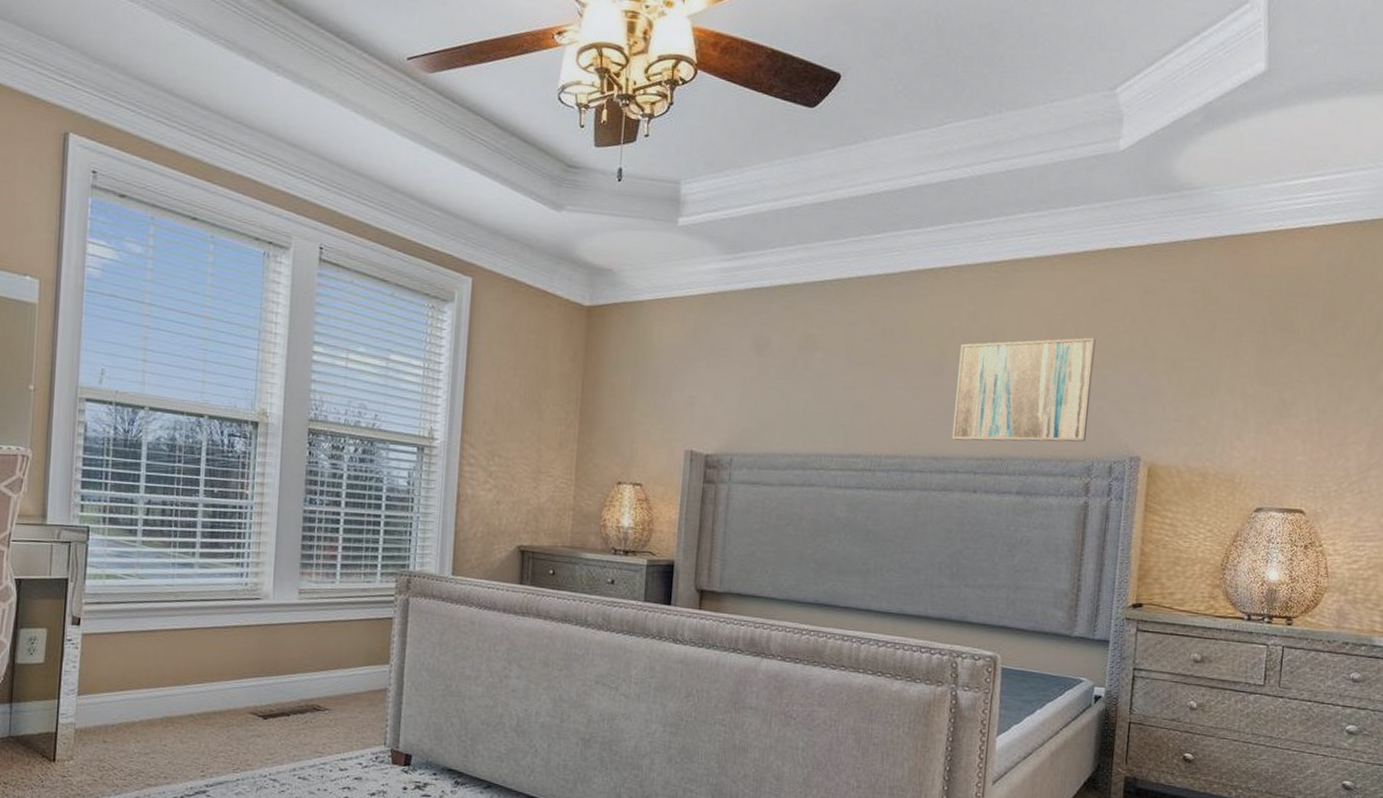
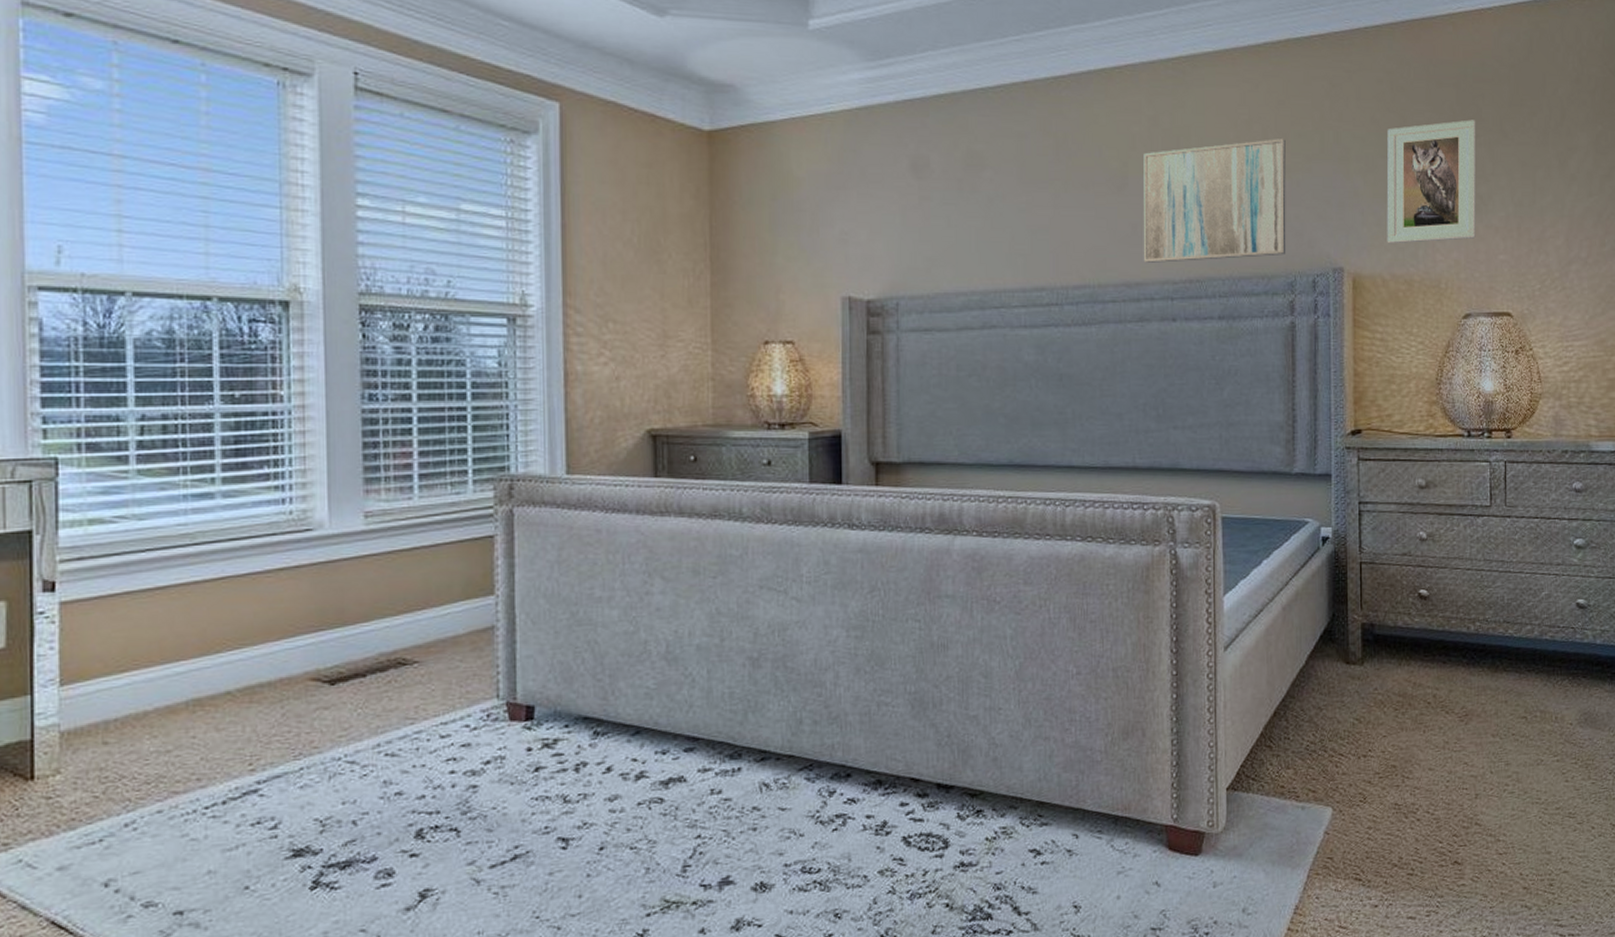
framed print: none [1185,329,1287,440] -> present [1386,119,1476,244]

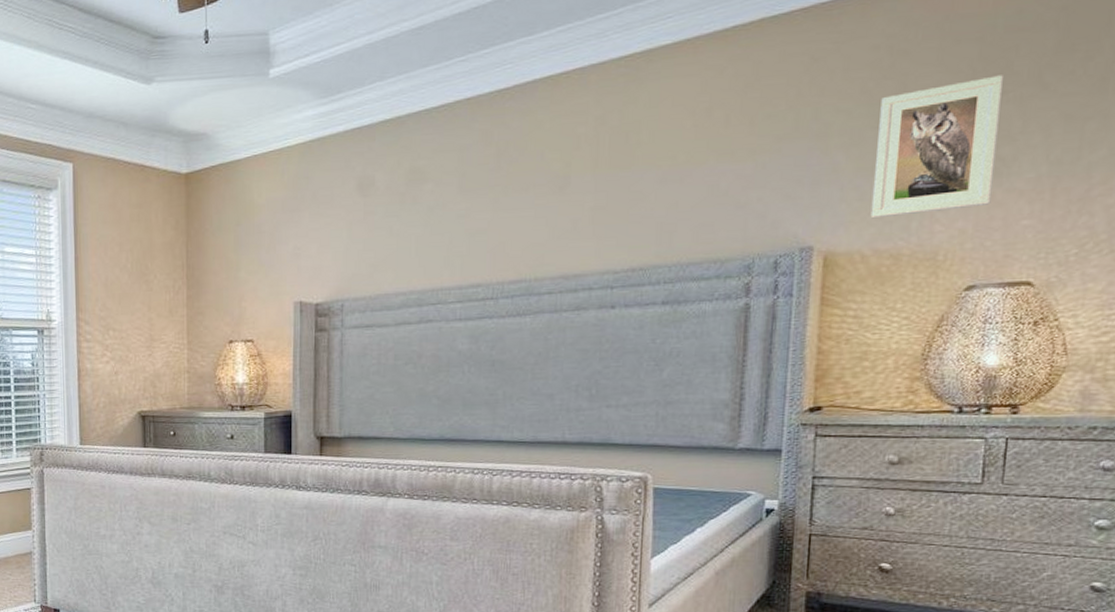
wall art: present [1143,139,1286,263] -> none [583,122,752,255]

